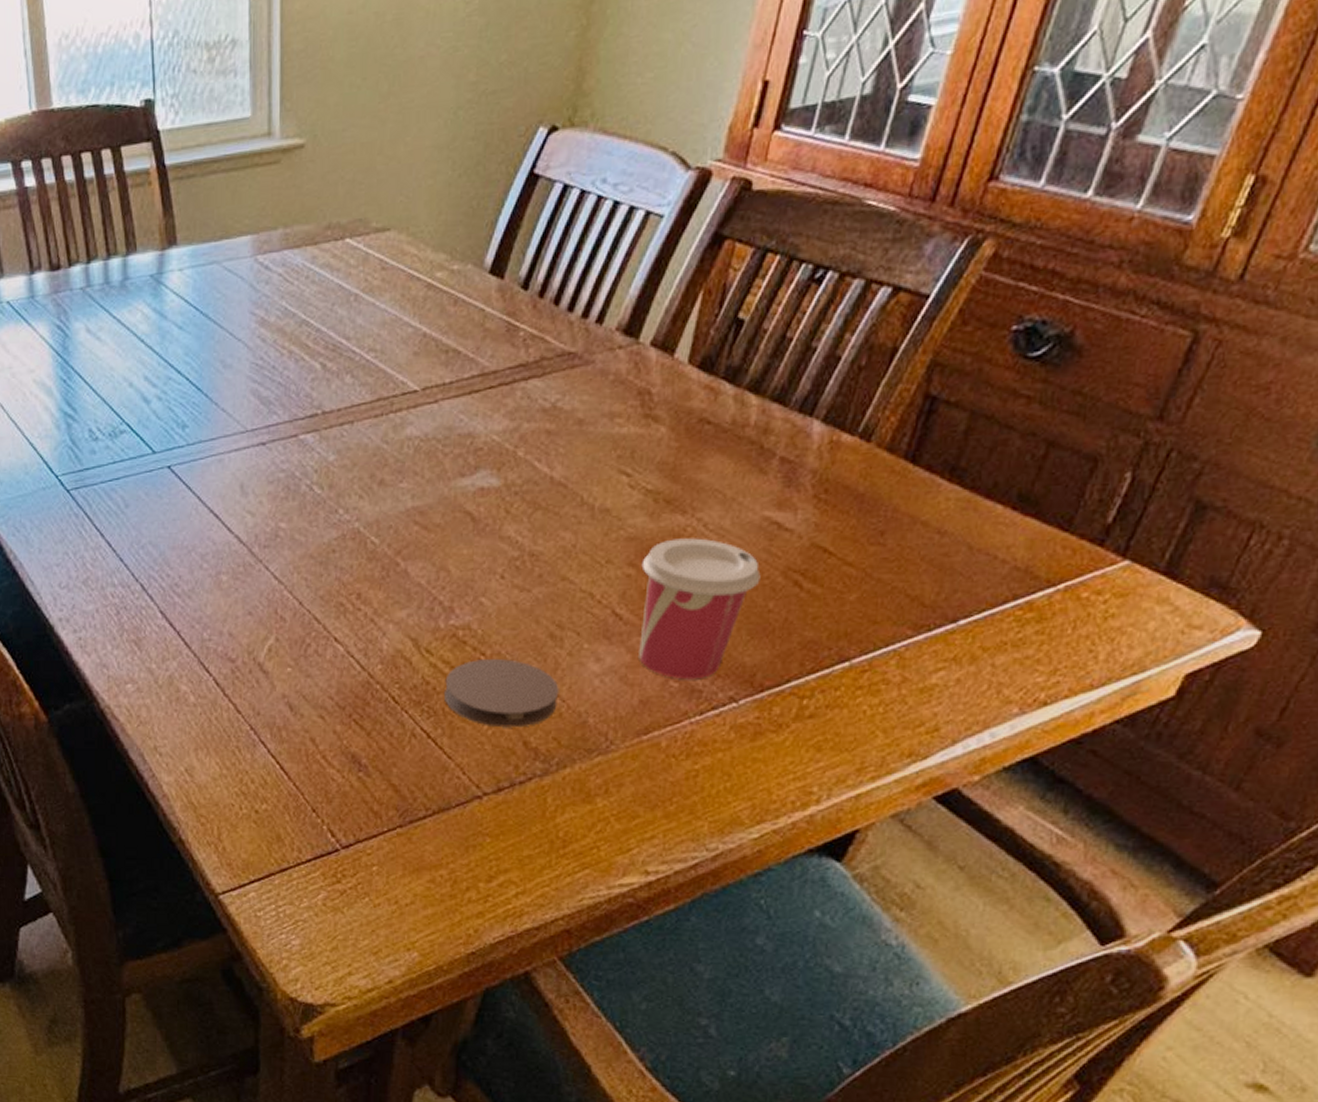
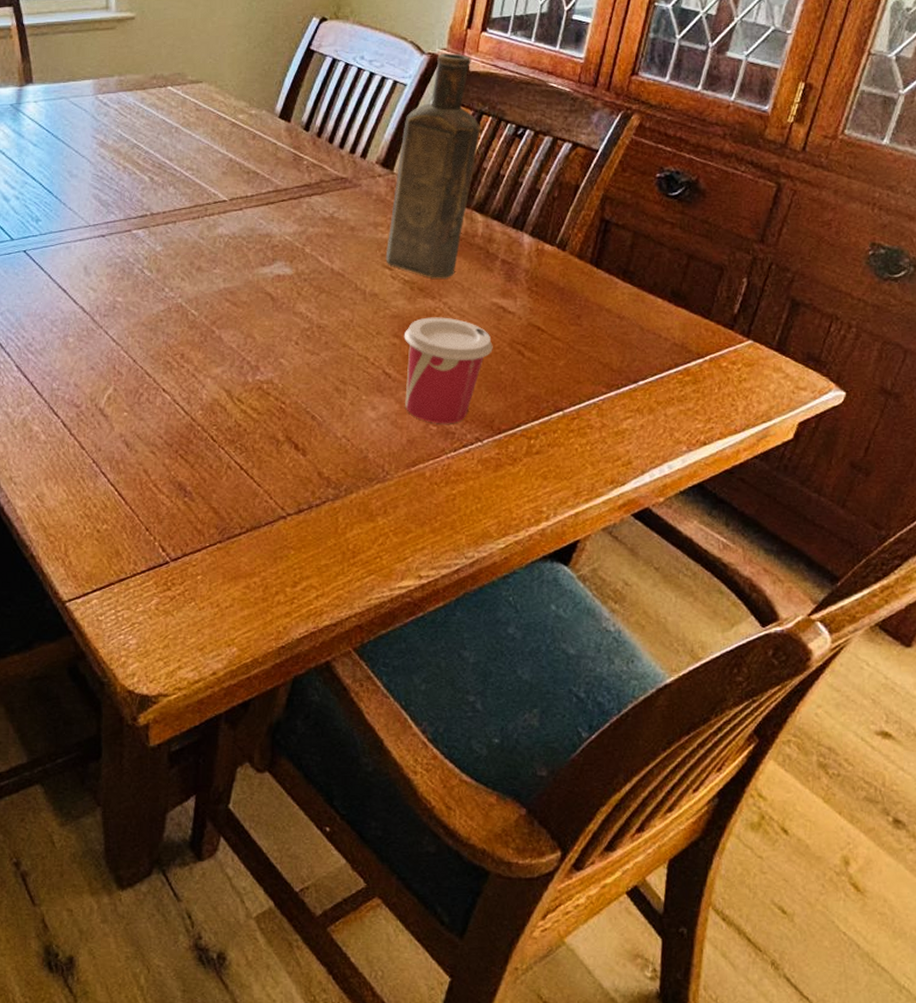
coaster: present [443,658,559,728] -> none [252,406,345,461]
bottle: none [622,165,763,486] -> present [385,53,480,279]

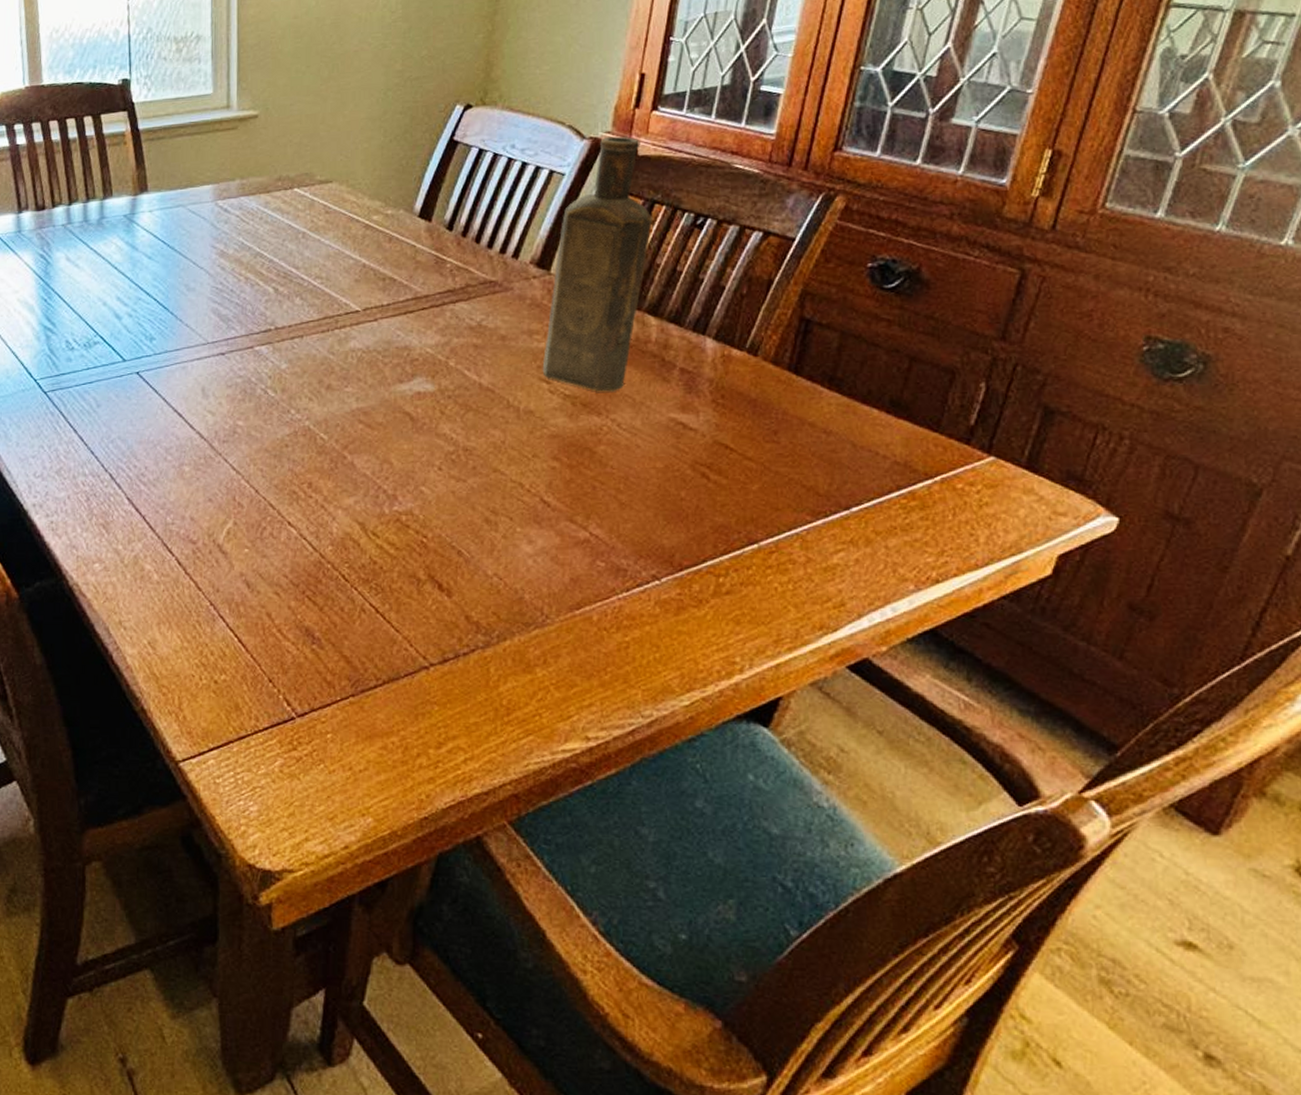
cup: present [404,317,493,424] -> none [564,436,672,560]

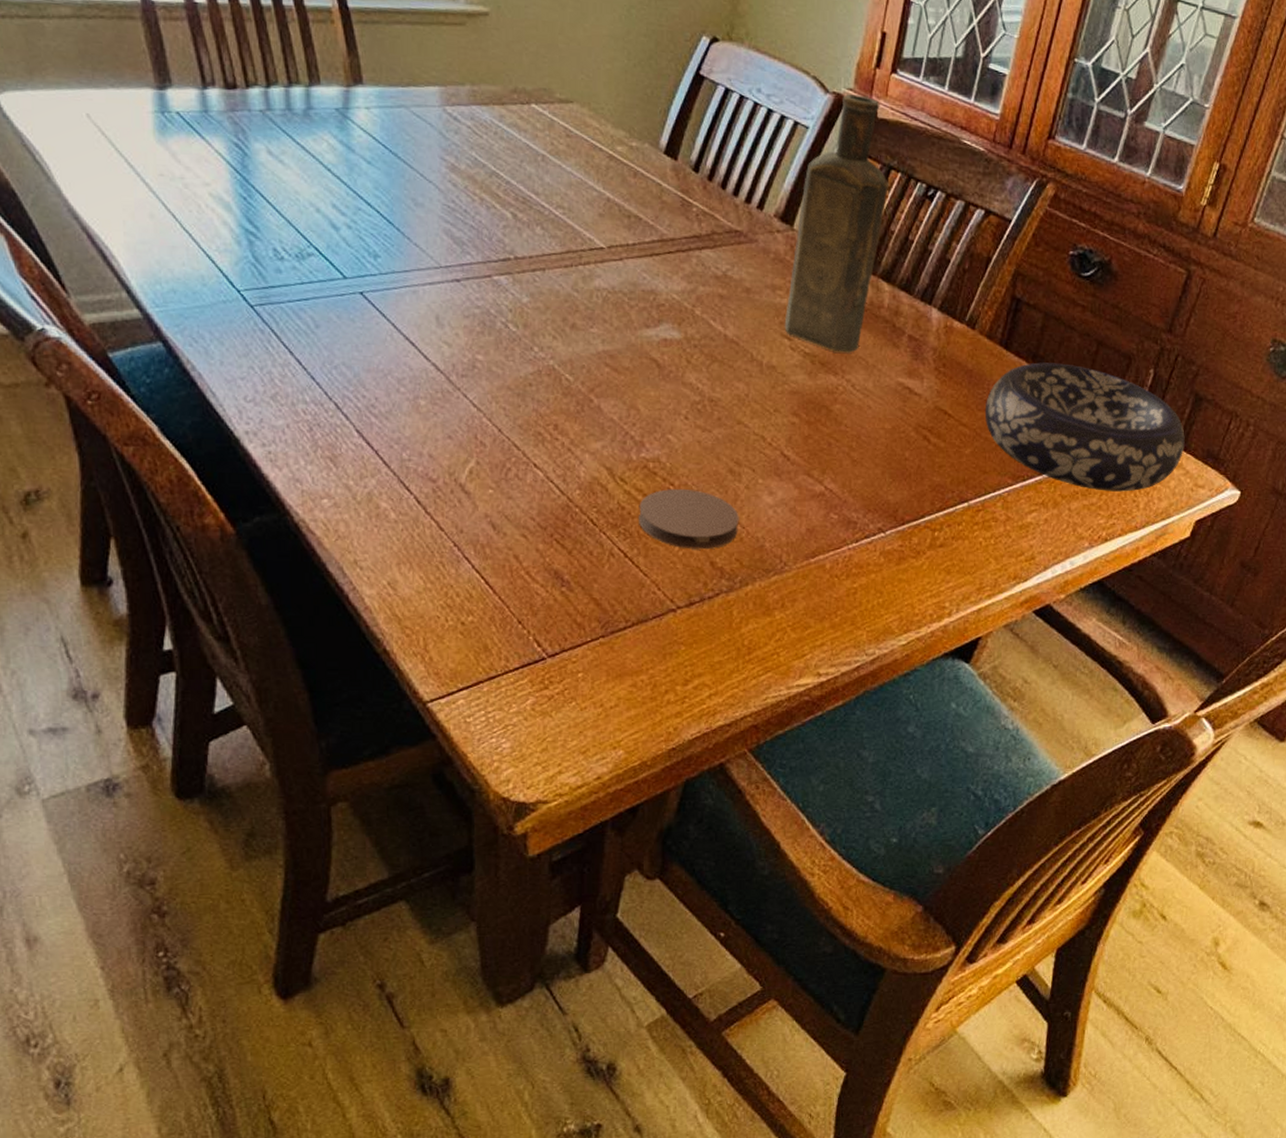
coaster: none [390,540,496,603] -> present [638,488,739,550]
decorative bowl: none [773,384,1035,525] -> present [984,362,1185,492]

